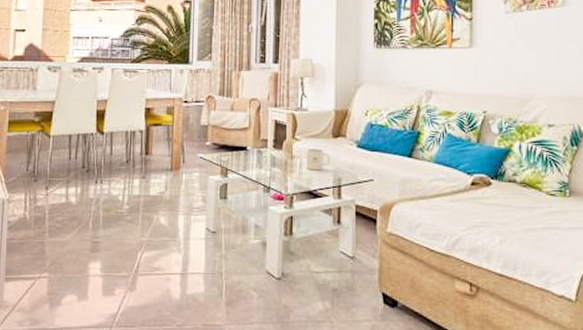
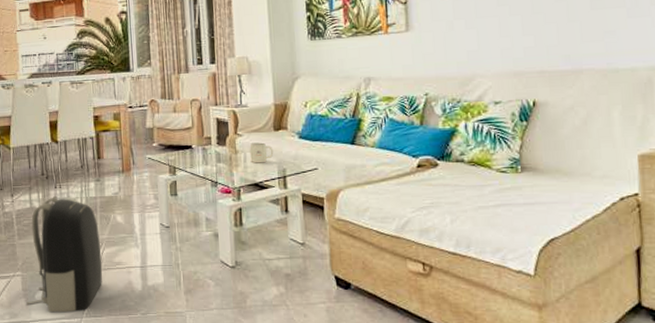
backpack: none [51,191,140,321] -> present [26,195,103,313]

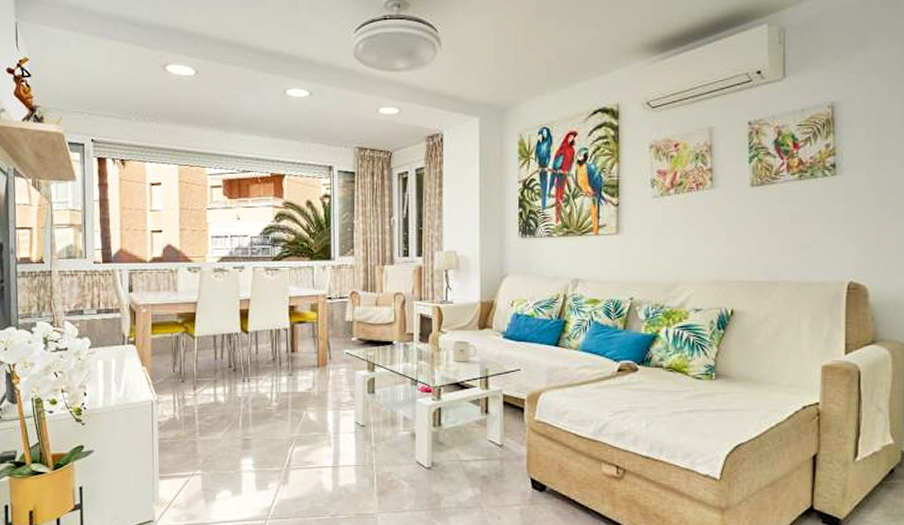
backpack: present [26,195,103,313] -> none [206,390,291,514]

